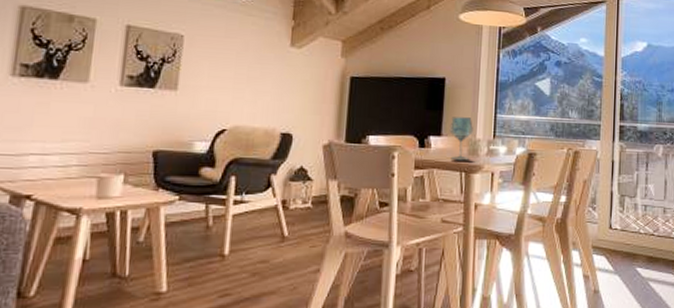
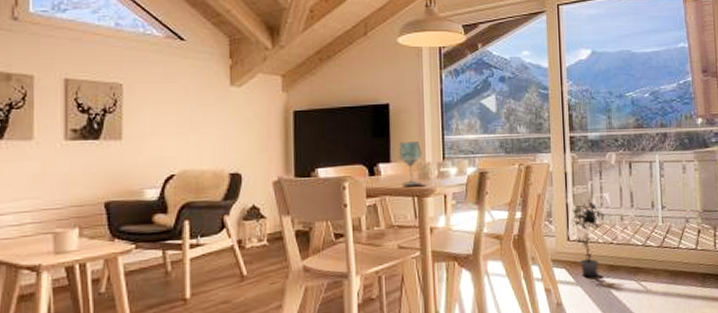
potted plant: none [613,190,648,267] -> present [570,200,605,277]

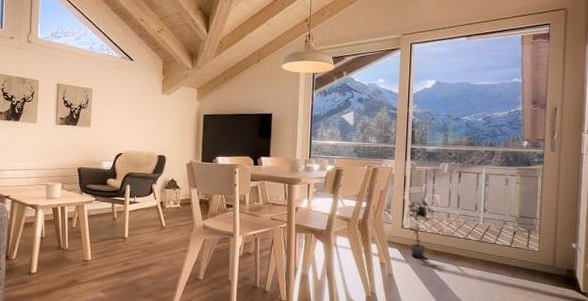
wine glass: present [398,142,422,186] -> none [276,143,294,175]

